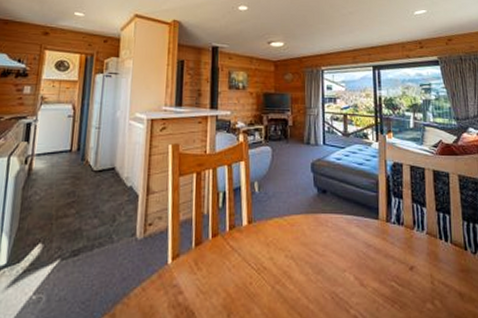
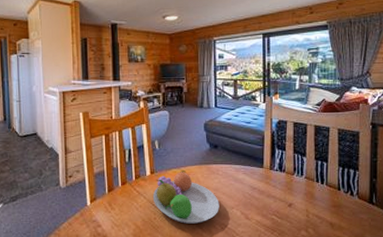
fruit bowl: none [249,221,329,291] -> present [152,171,219,224]

